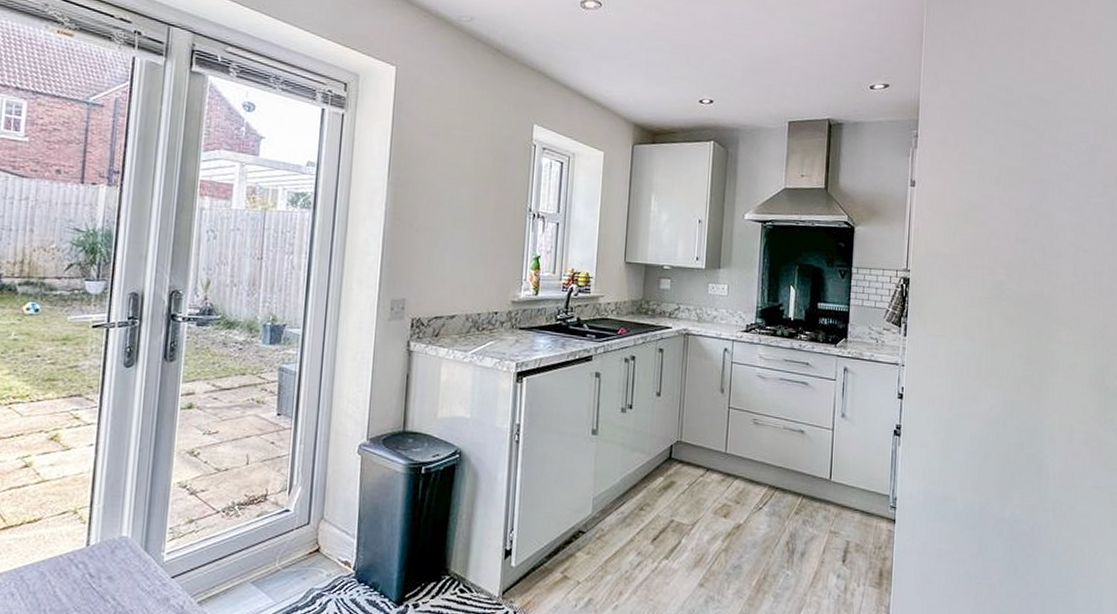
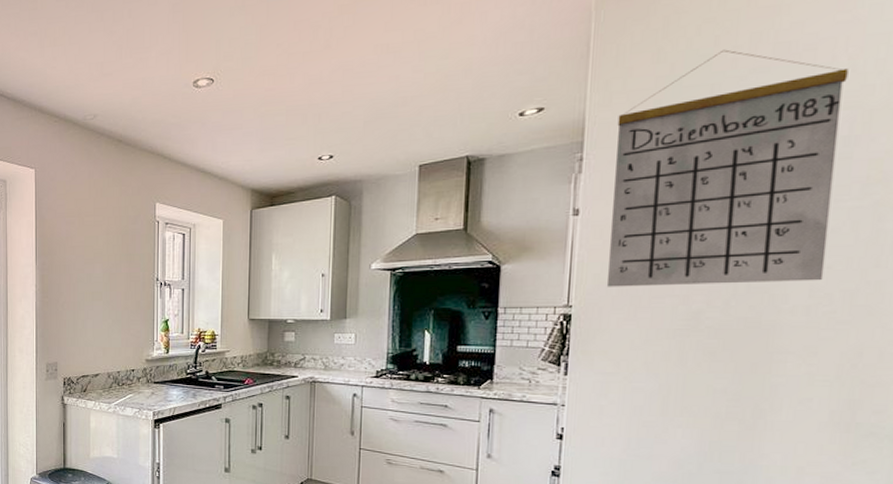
calendar: none [935,59,1092,263] -> present [606,49,849,287]

